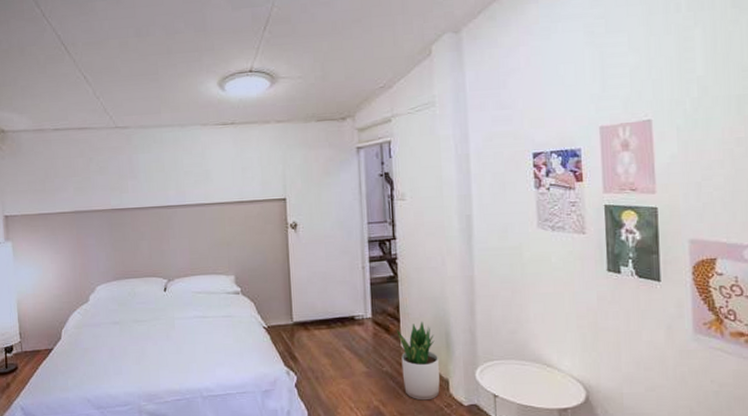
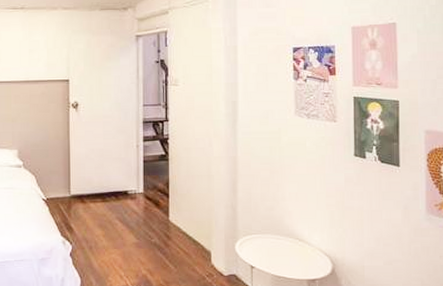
planter: present [396,321,441,401] -> none [165,197,204,270]

